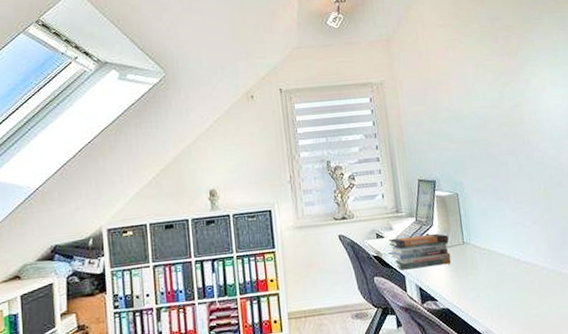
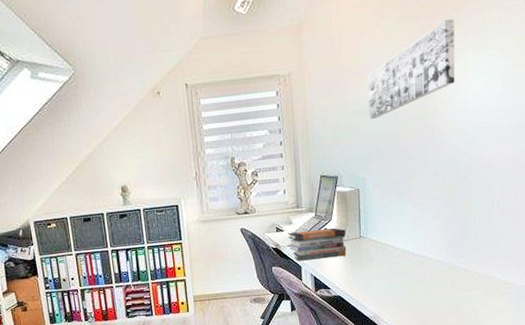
wall art: none [455,39,536,126] -> present [367,18,455,120]

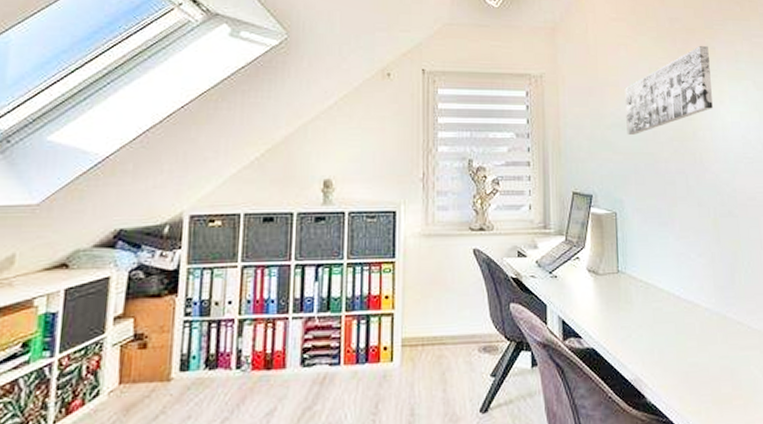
book stack: present [288,227,347,261] -> none [532,257,602,298]

